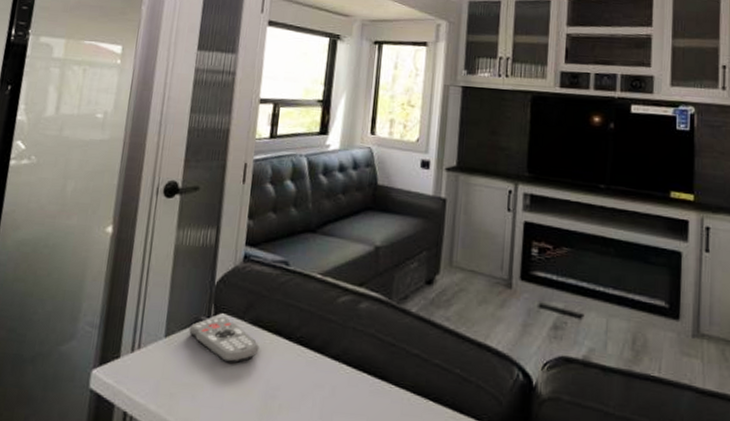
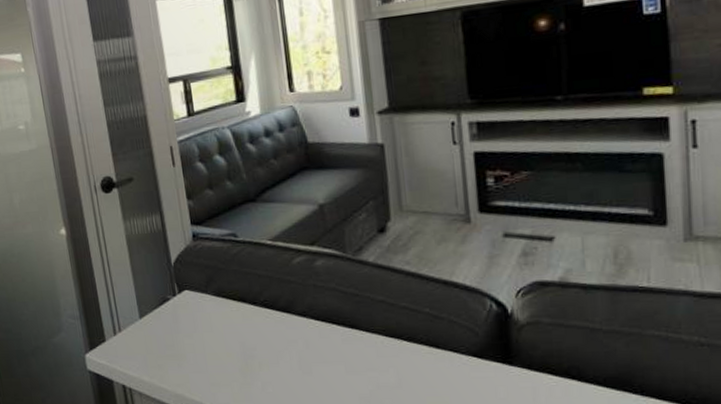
remote control: present [189,316,259,363] -> none [159,293,228,333]

